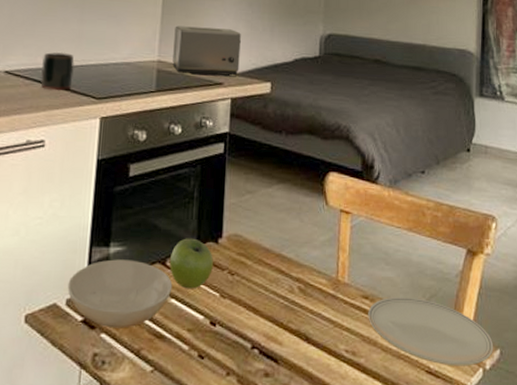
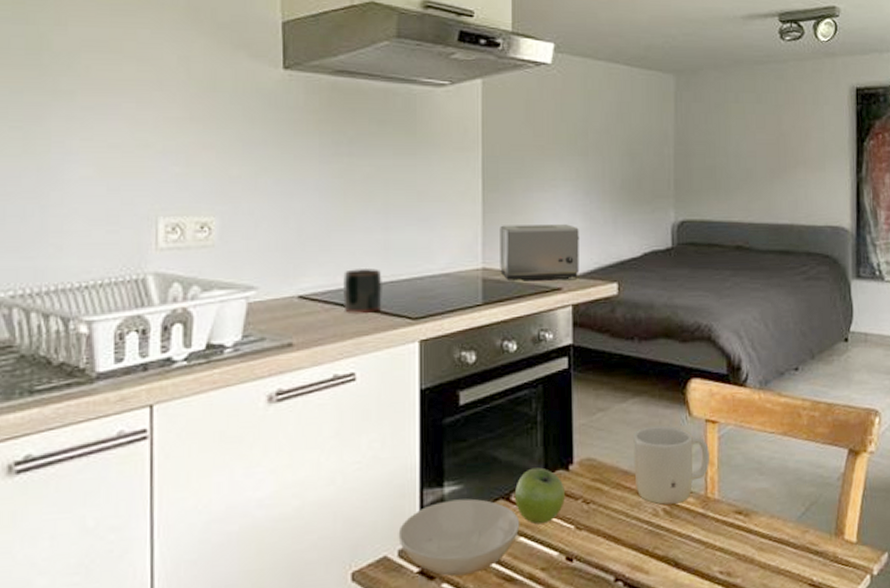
mug: none [275,211,342,283] -> present [633,425,709,505]
plate: present [368,296,494,366] -> none [742,507,882,576]

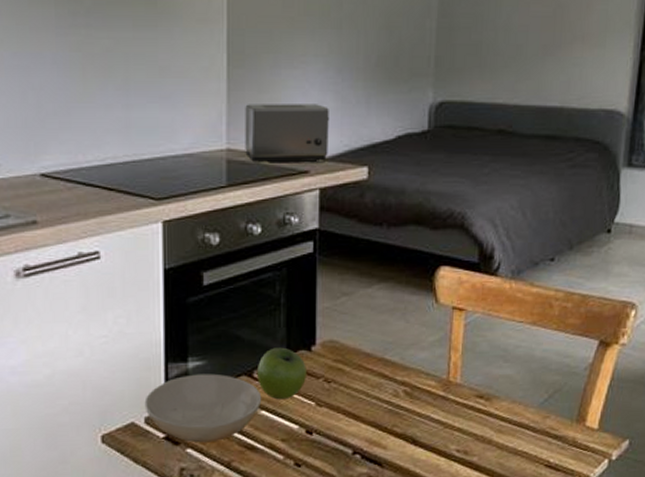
mug: present [343,267,384,314] -> none [85,146,126,194]
mug: present [633,425,709,505] -> none [376,311,454,386]

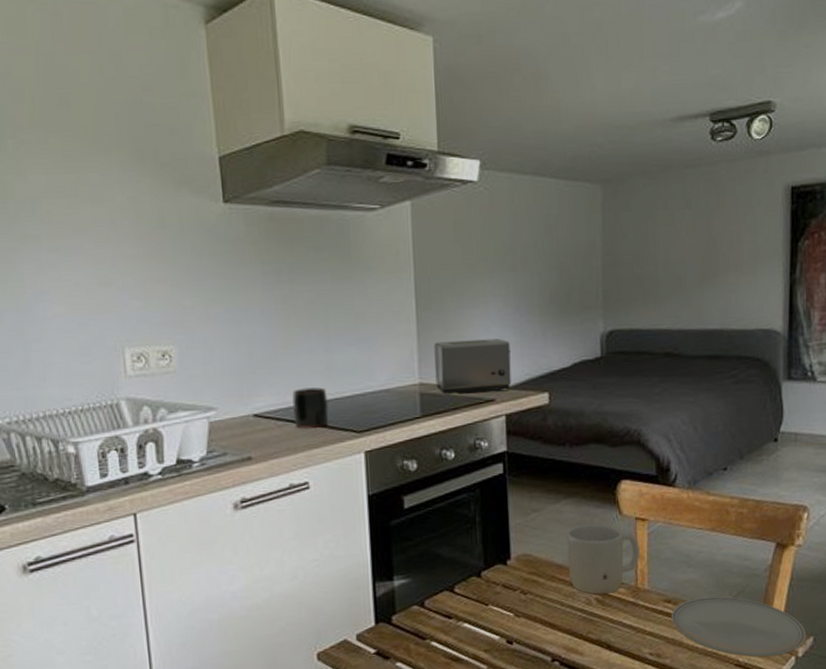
mug: none [85,146,126,194] -> present [292,386,329,429]
bowl: present [144,373,262,443] -> none [355,590,464,657]
fruit: present [258,347,308,399] -> none [458,562,505,612]
mug: none [376,311,454,386] -> present [566,523,639,595]
plate: none [482,393,623,459] -> present [671,596,807,658]

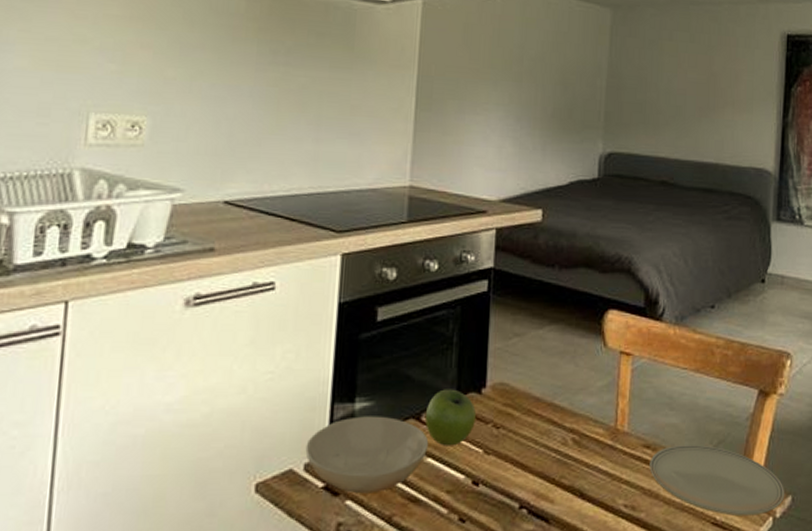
mug: present [292,386,329,429] -> none [268,177,310,224]
bowl: none [355,590,464,657] -> present [305,416,429,494]
toaster: present [434,338,512,395] -> none [427,144,508,202]
fruit: none [458,562,505,612] -> present [425,389,477,445]
mug: present [566,523,639,595] -> none [546,354,622,434]

